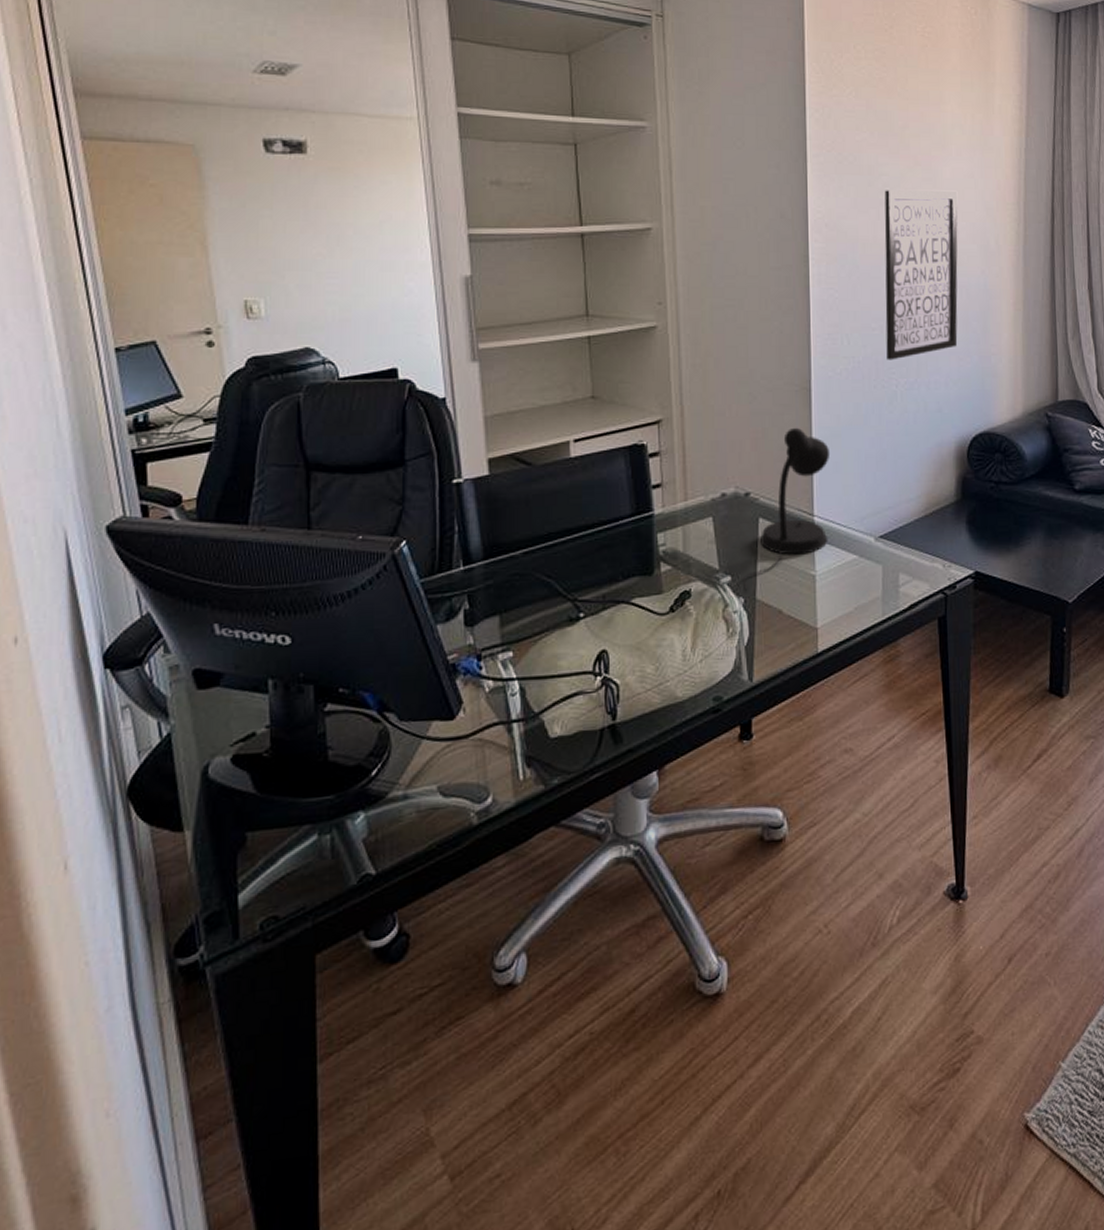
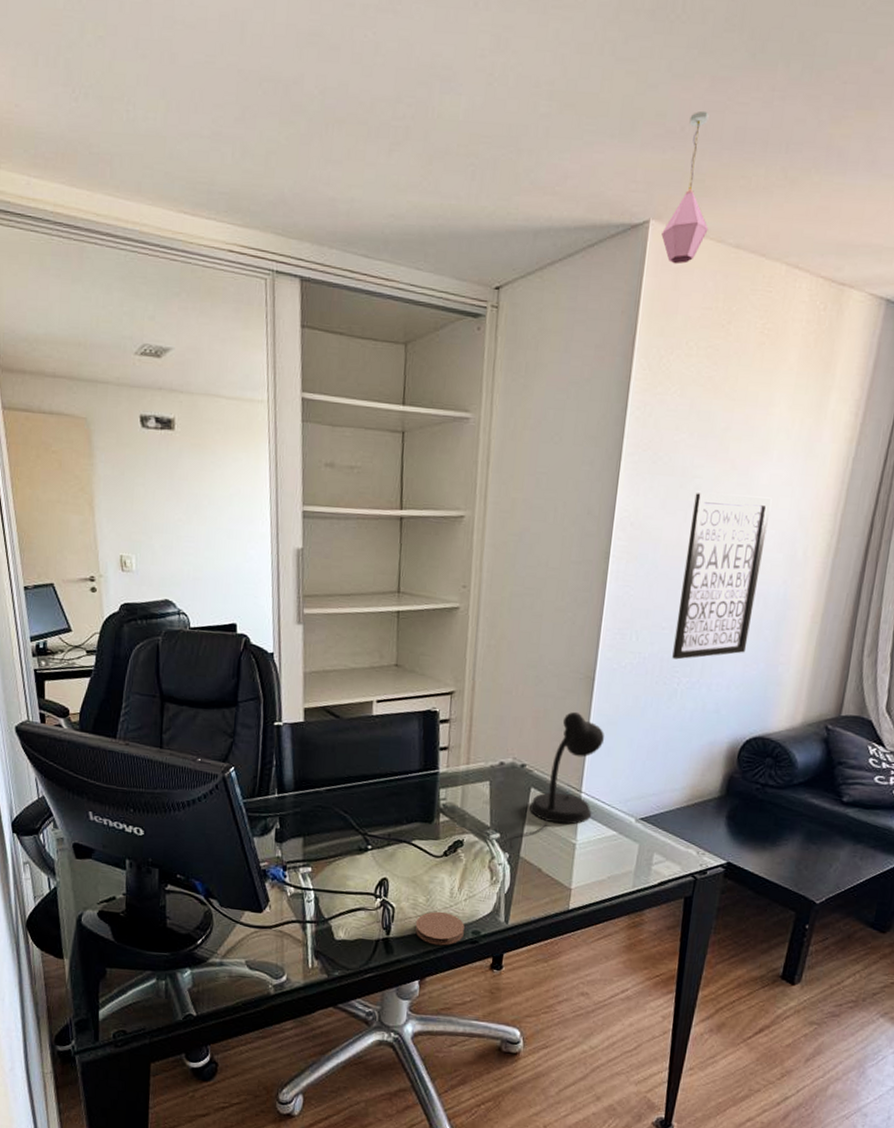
coaster: none [645,679,704,723] -> present [415,911,465,946]

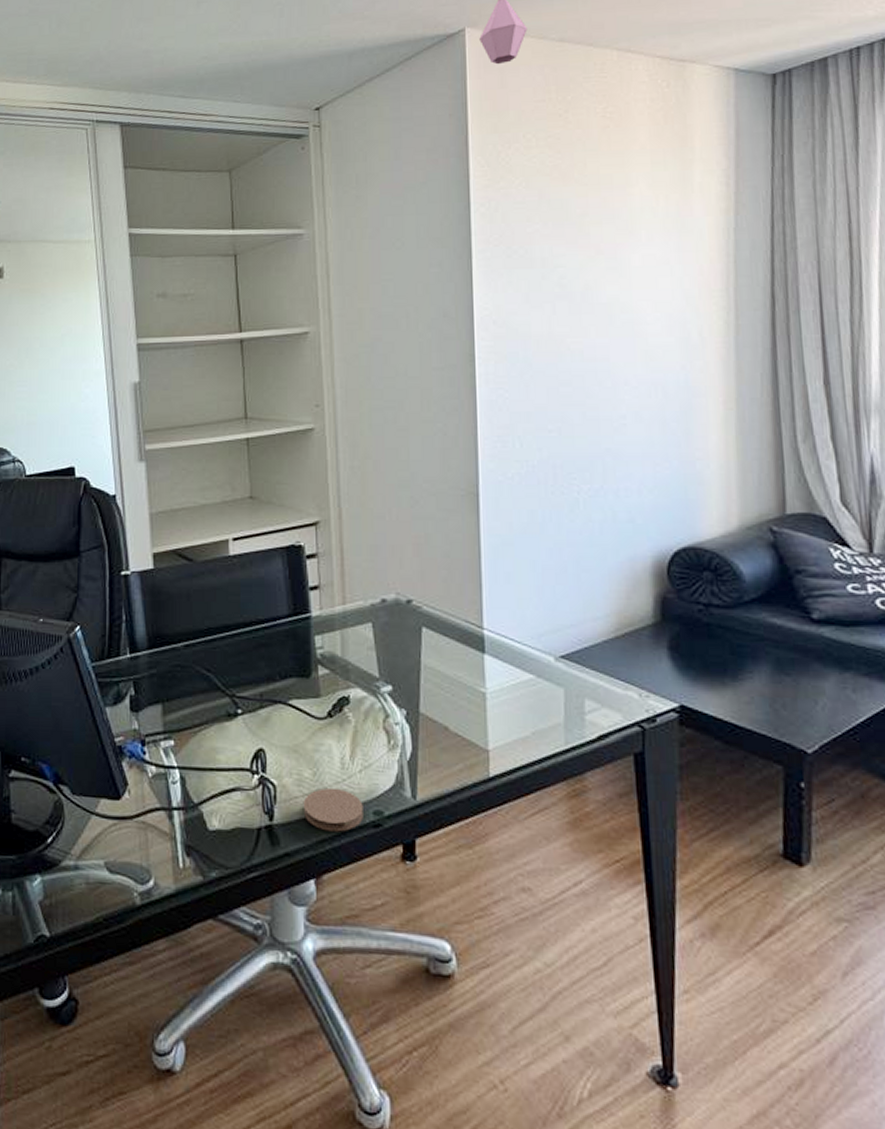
desk lamp: present [509,711,605,848] -> none [404,533,502,702]
wall art: present [672,493,772,660] -> none [561,279,653,465]

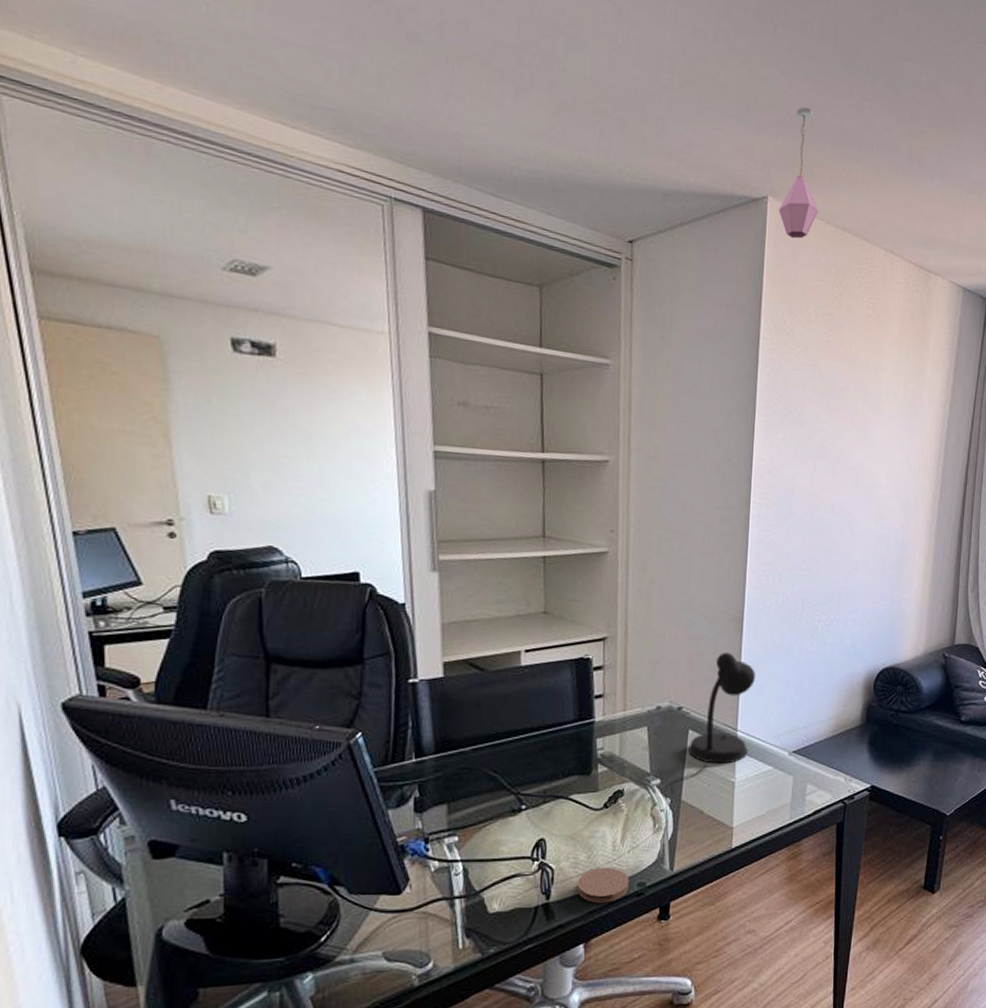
desk lamp: none [404,533,502,702] -> present [670,652,756,792]

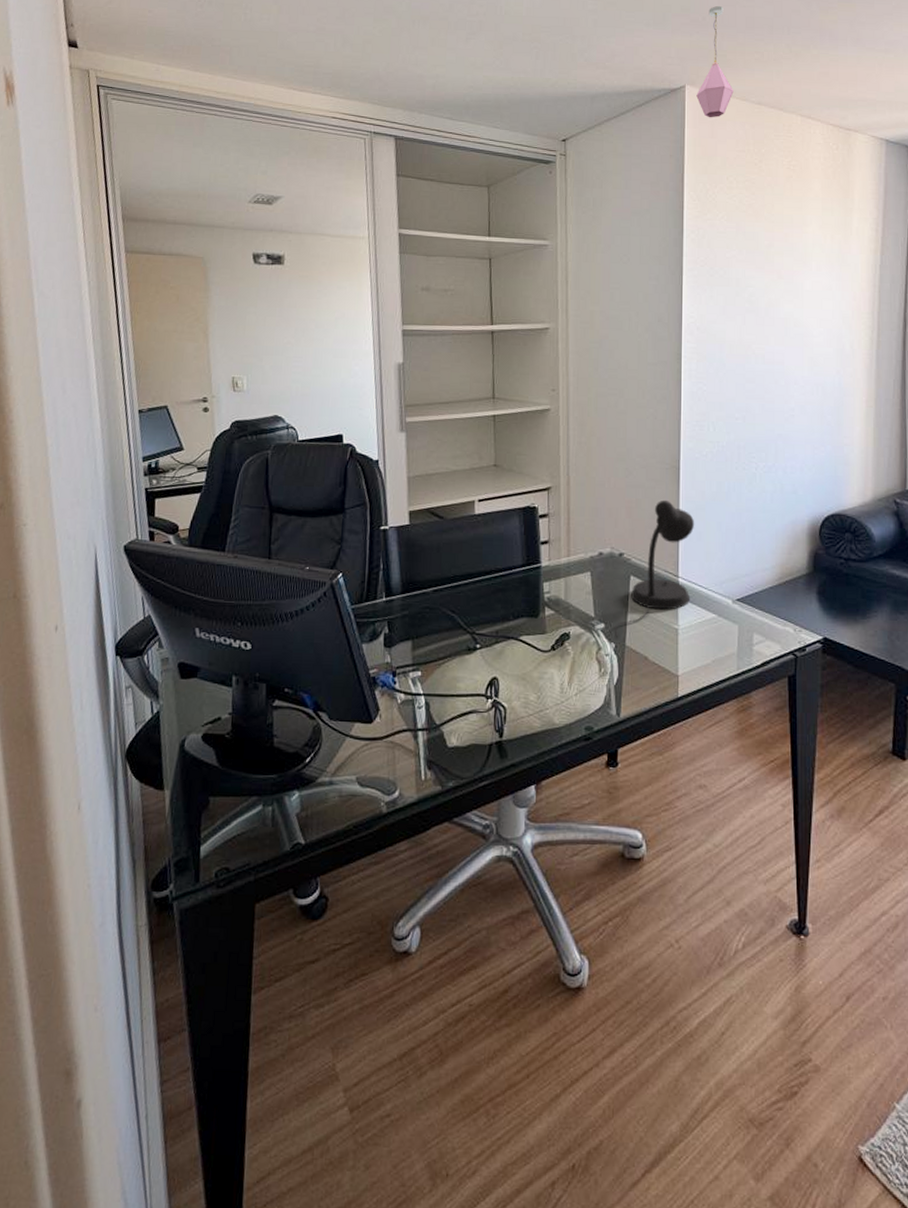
coaster: present [577,867,629,903] -> none [528,708,577,745]

